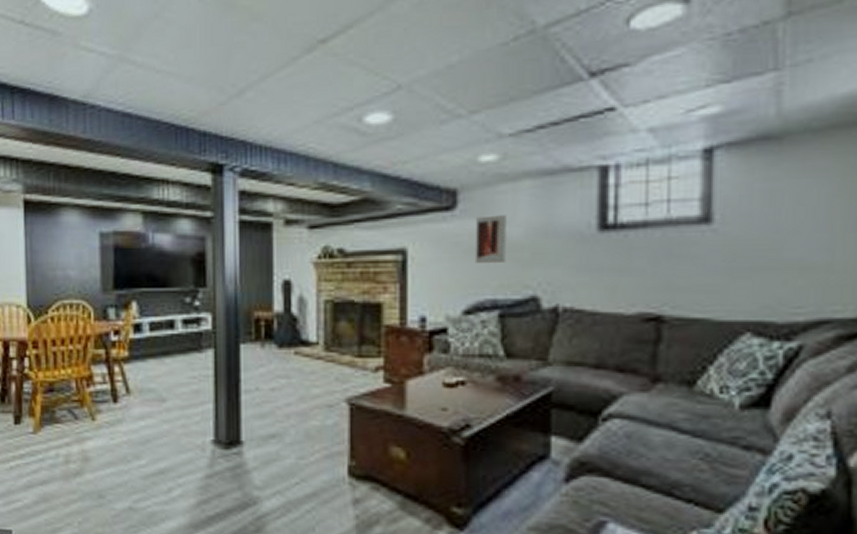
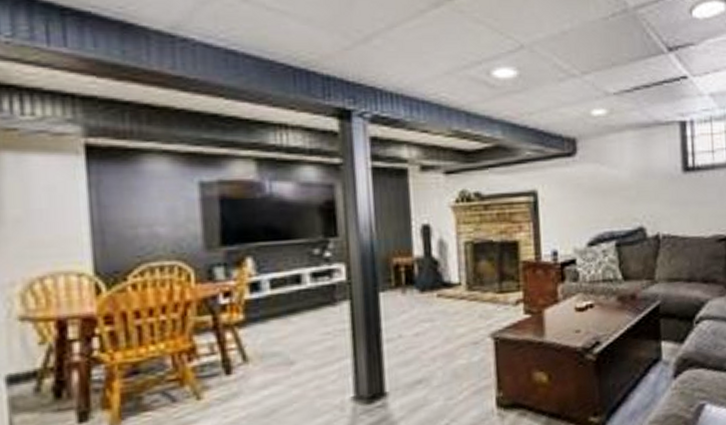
wall art: present [474,215,506,263] -> none [593,160,618,201]

